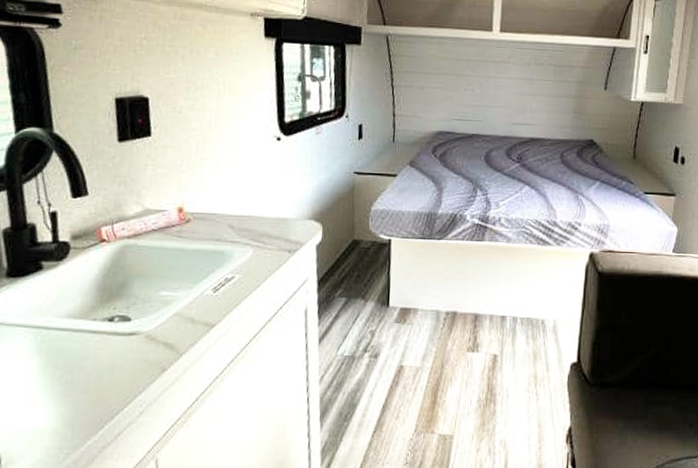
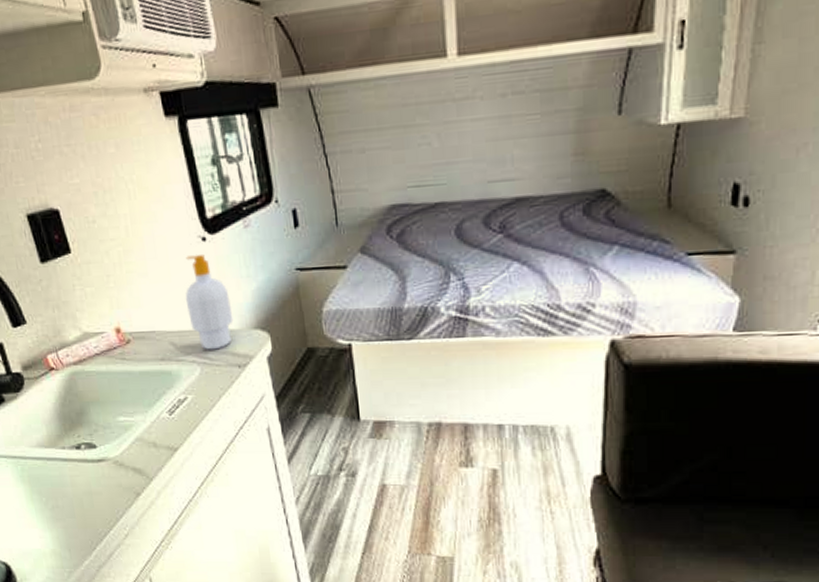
soap bottle: none [251,151,293,235] -> present [185,255,234,350]

